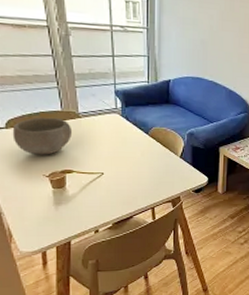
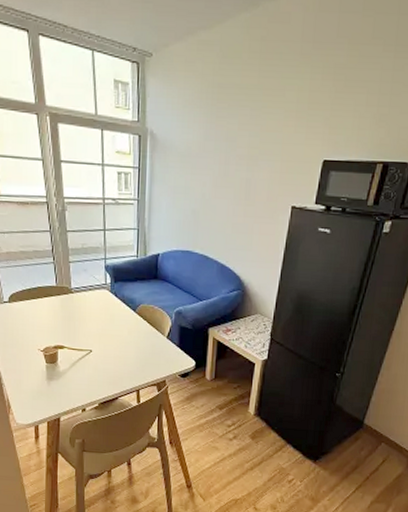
bowl: present [12,117,73,155] -> none [14,292,66,330]

